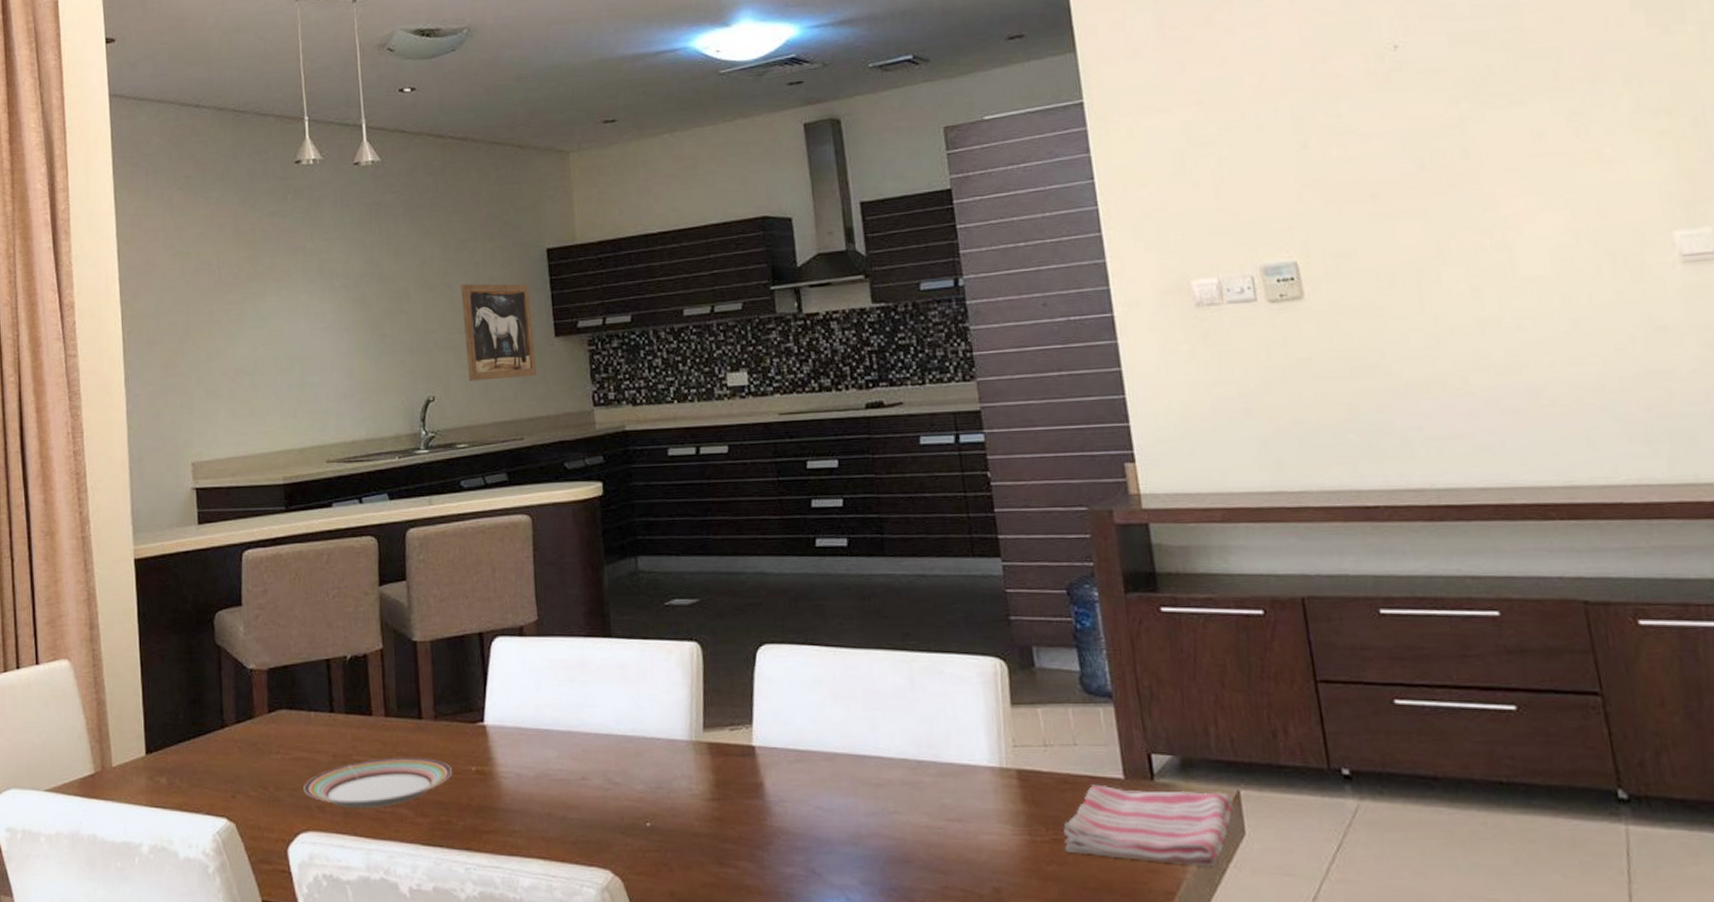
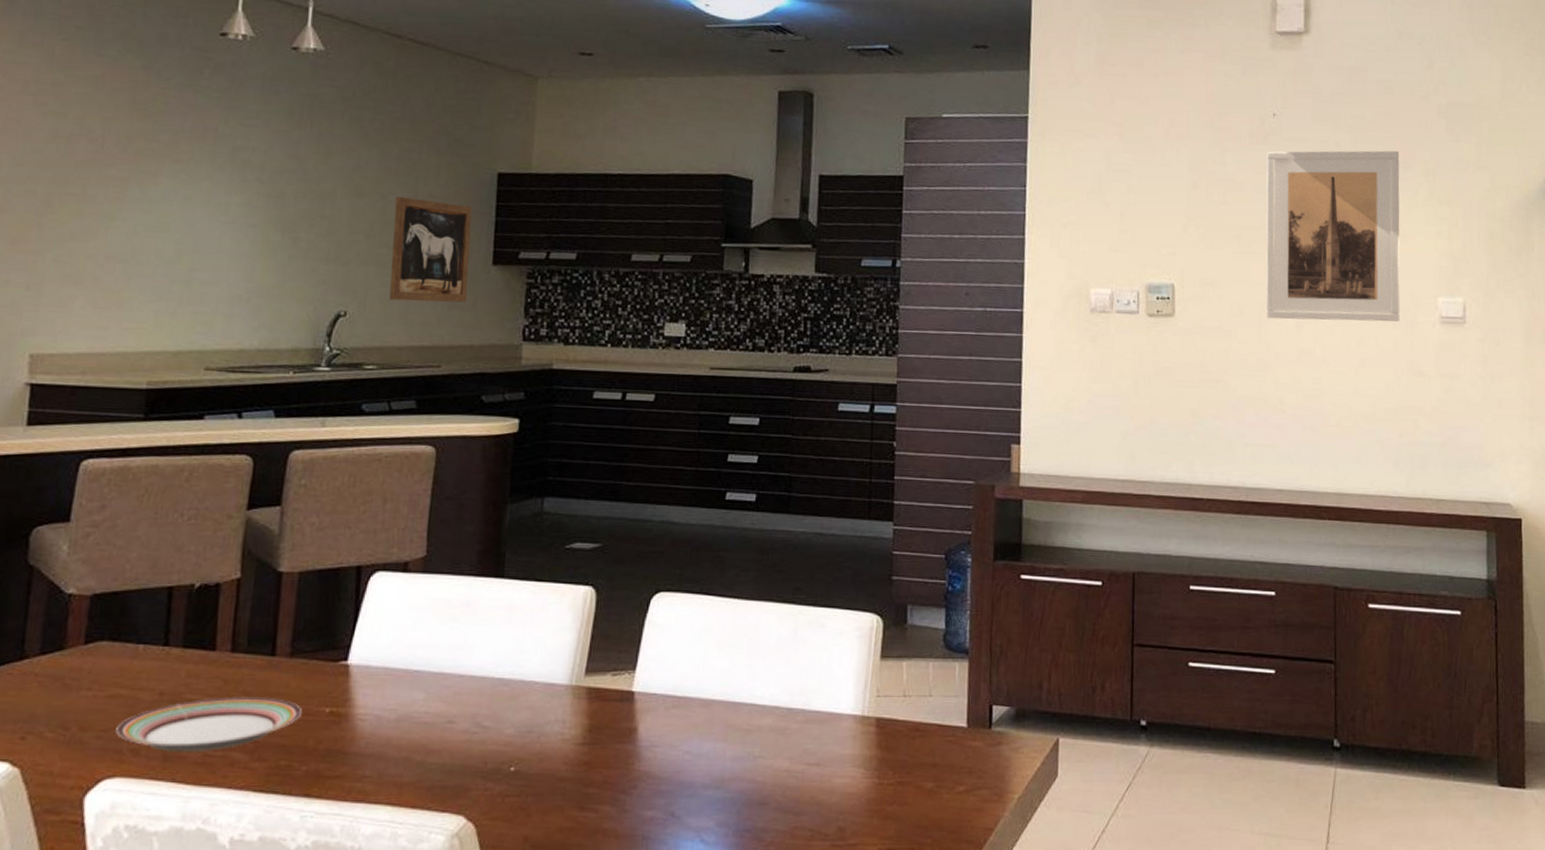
dish towel: present [1062,784,1233,867] -> none [907,732,1052,806]
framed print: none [1393,60,1620,287] -> present [1266,150,1400,322]

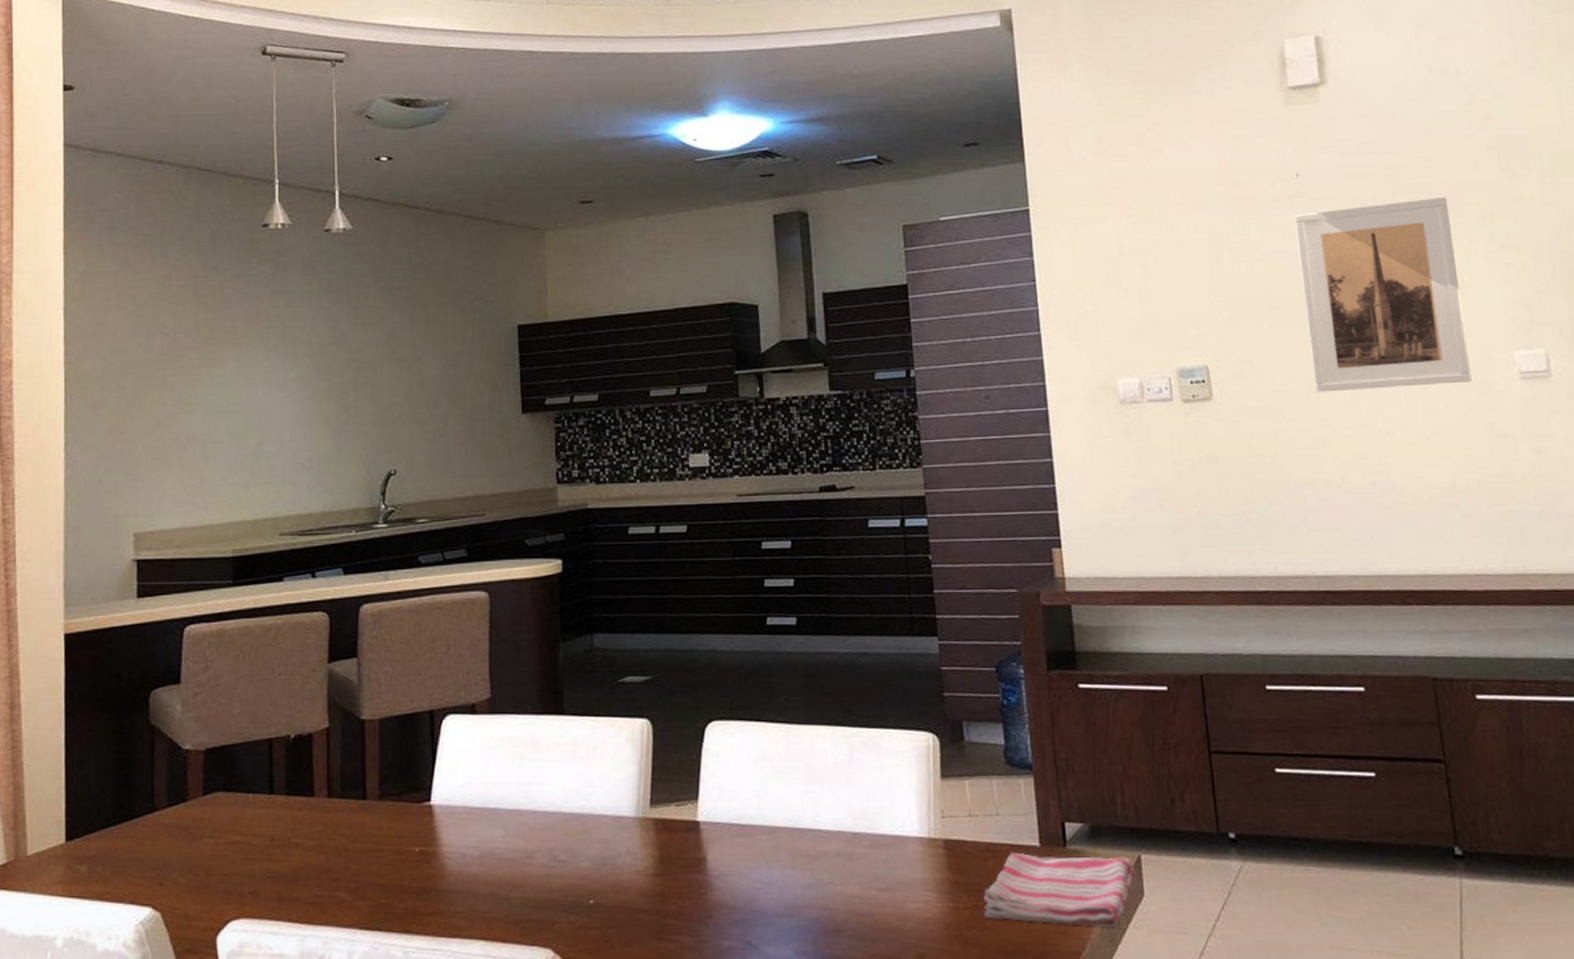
plate: present [116,696,302,753] -> none [237,839,395,894]
wall art: present [389,196,473,303] -> none [429,356,502,456]
dish towel: none [907,732,1052,806] -> present [982,852,1134,928]

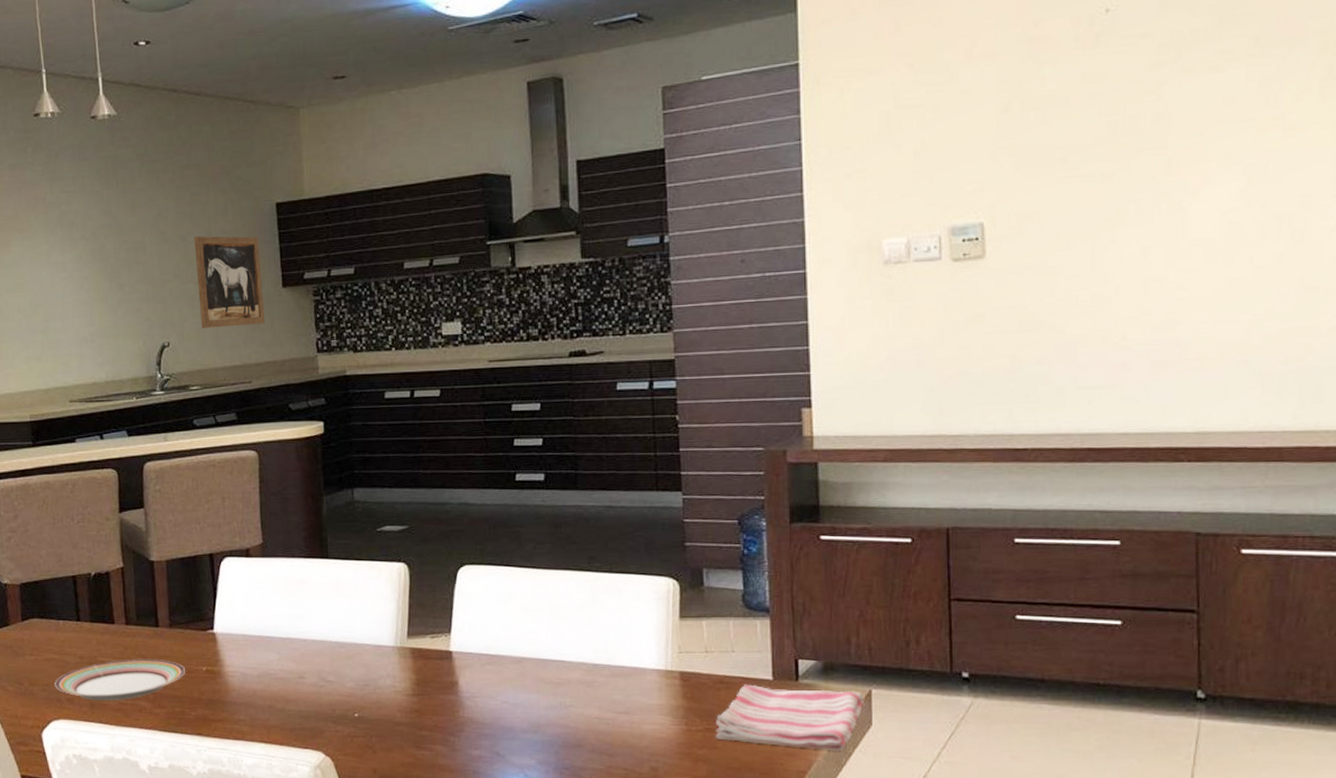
plate: none [237,839,395,894] -> present [54,659,185,701]
wall art: none [429,356,502,456] -> present [194,236,266,328]
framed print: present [1294,196,1472,393] -> none [1098,26,1285,247]

